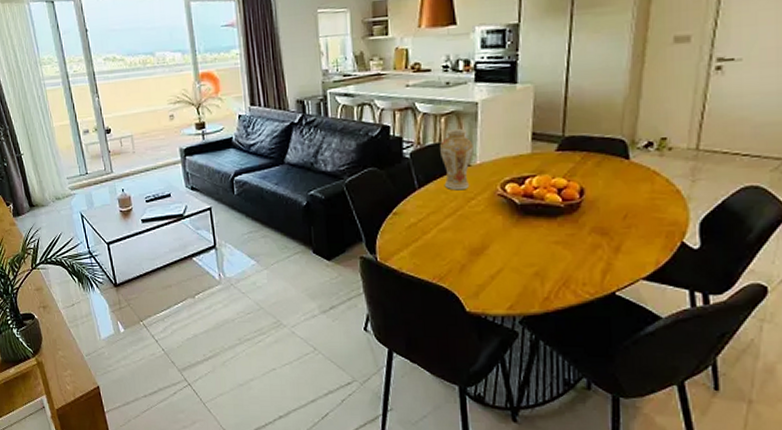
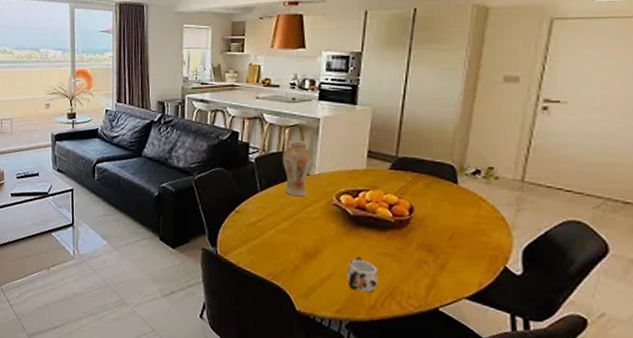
mug: none [518,248,551,284] -> present [347,257,378,292]

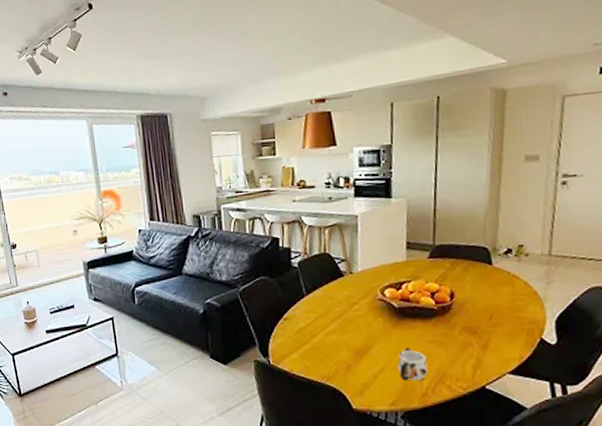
vase: present [283,139,313,197] -> none [325,239,355,296]

